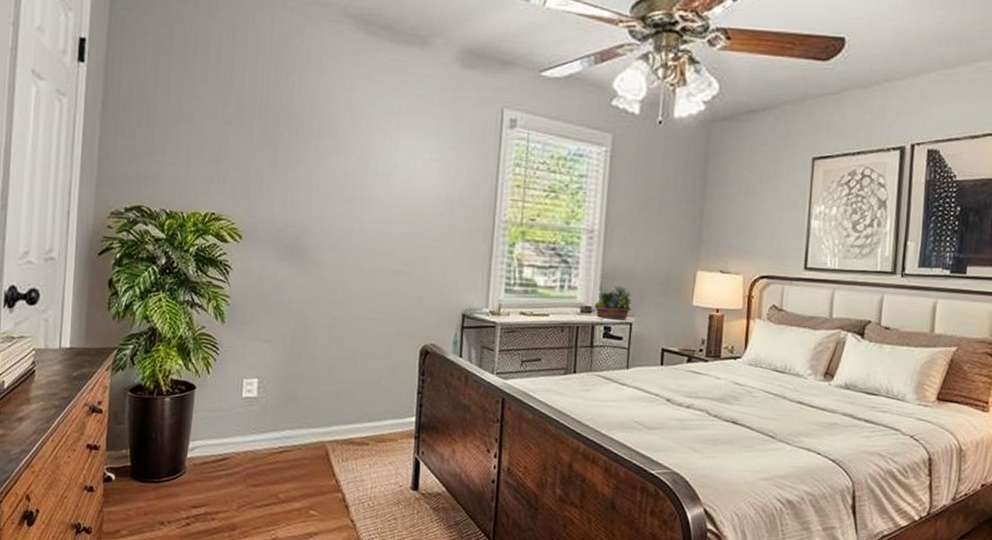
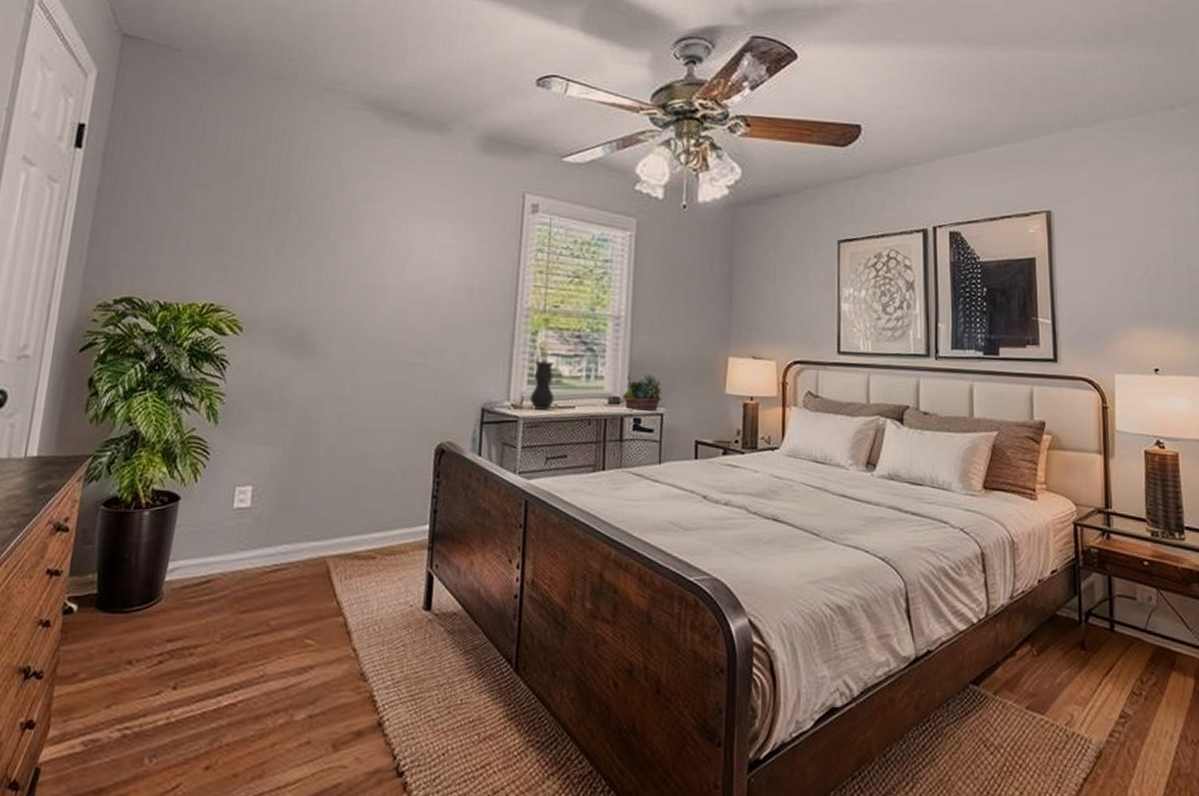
vase: none [506,271,531,317] -> present [529,361,555,410]

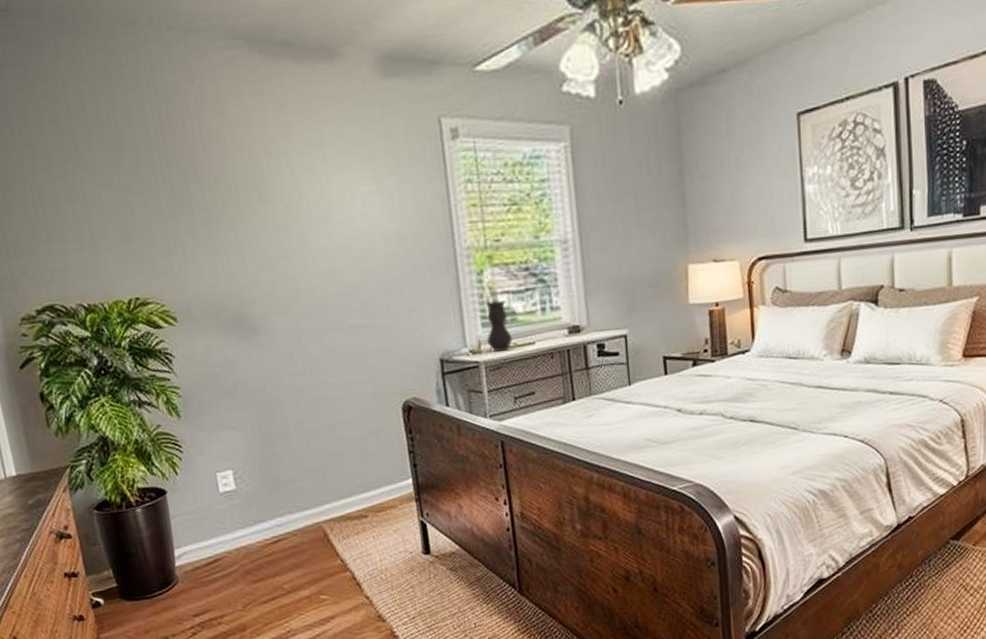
succulent planter: present [622,374,662,411] -> none [582,296,624,337]

